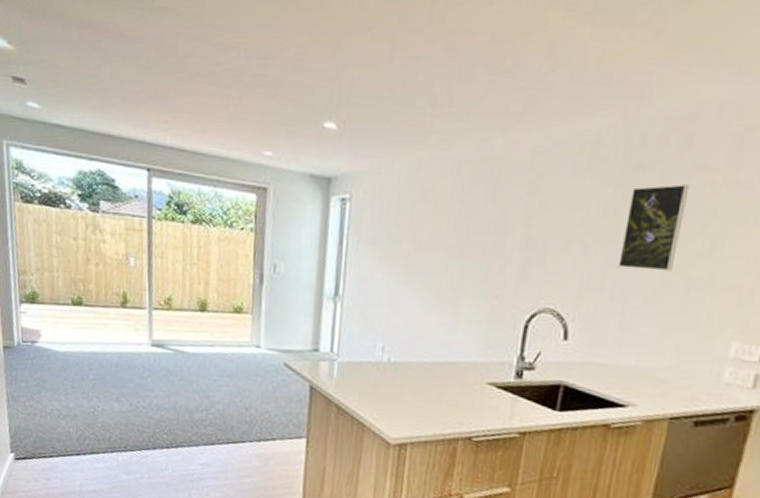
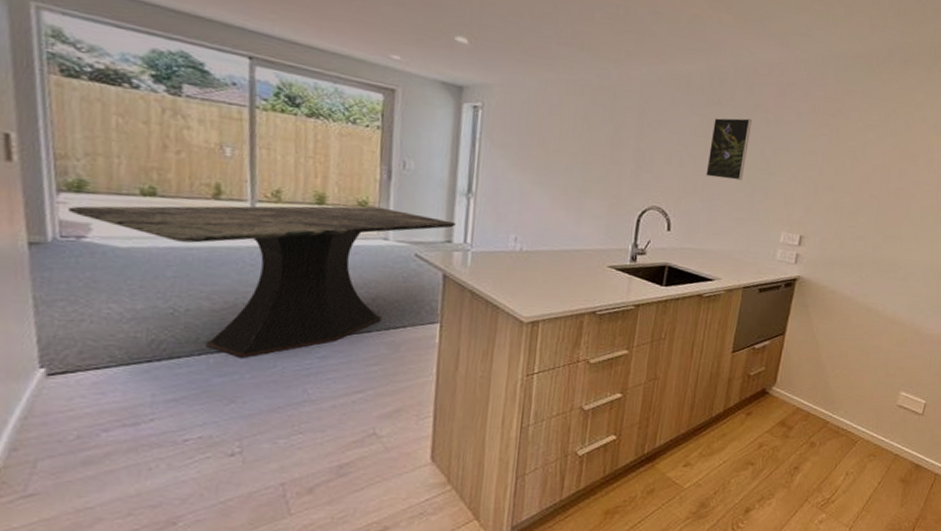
dining table: none [26,312,323,459] -> present [67,205,456,359]

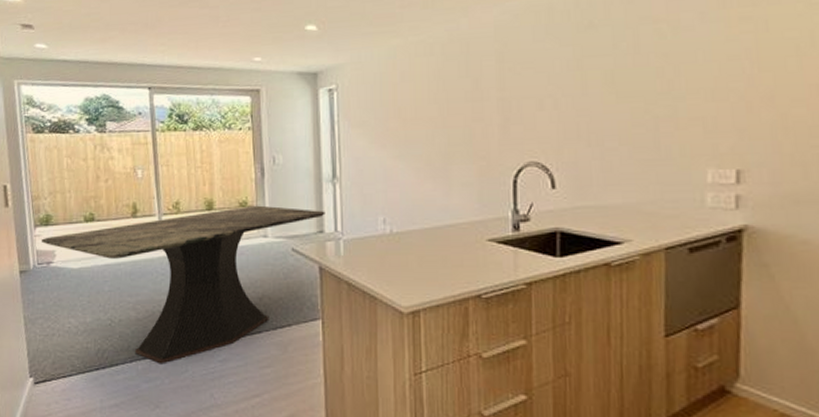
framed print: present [706,117,753,181] -> none [588,35,640,115]

